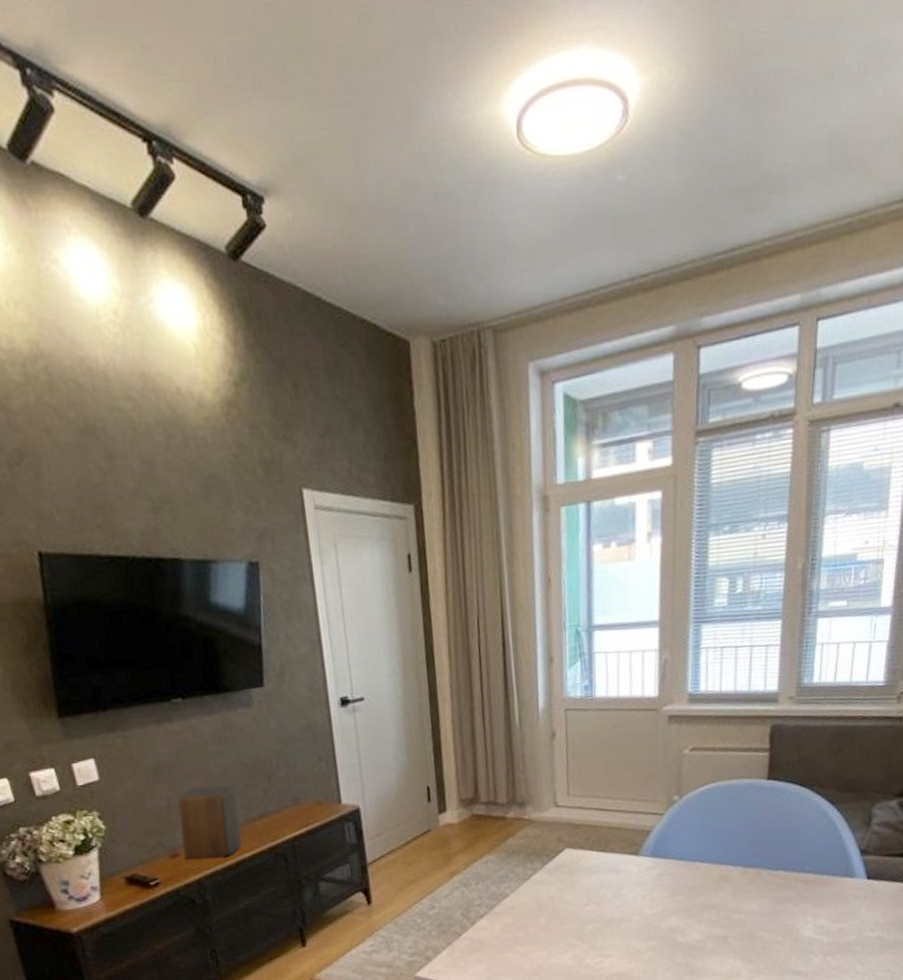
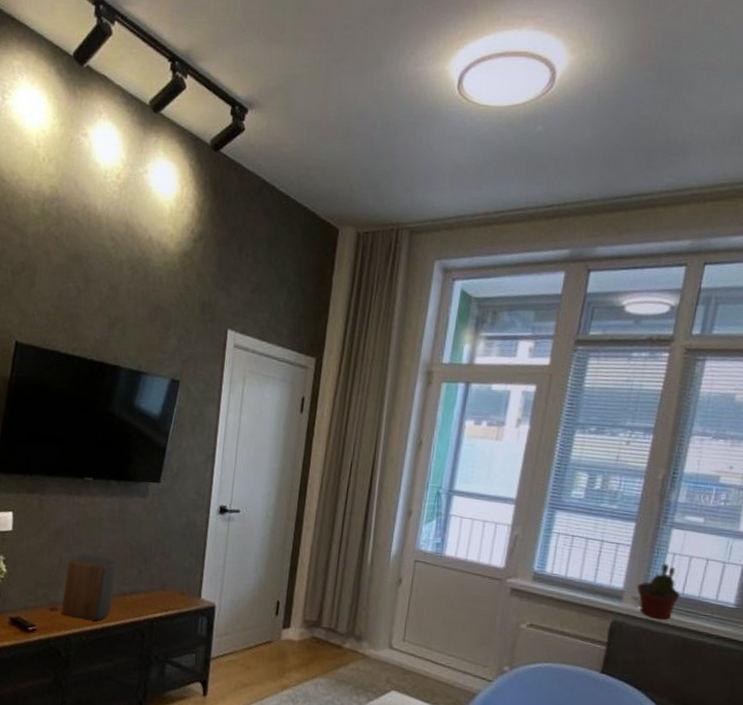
potted cactus: none [791,656,832,714] -> present [637,564,680,620]

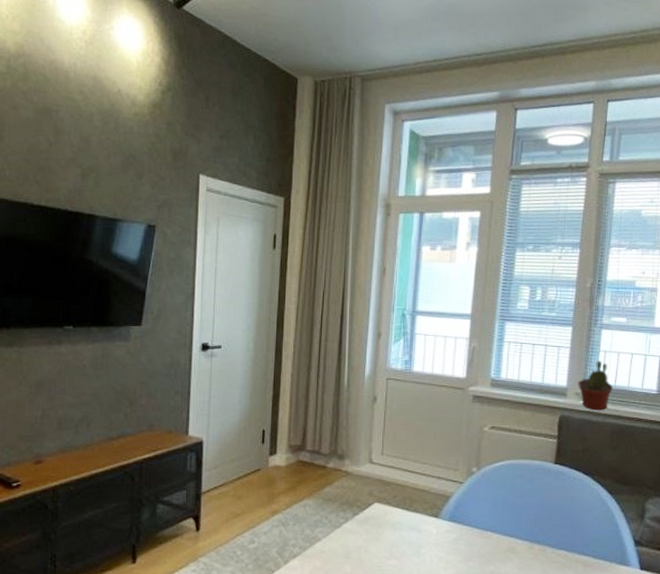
speaker: present [61,555,118,621] -> none [46,404,103,469]

